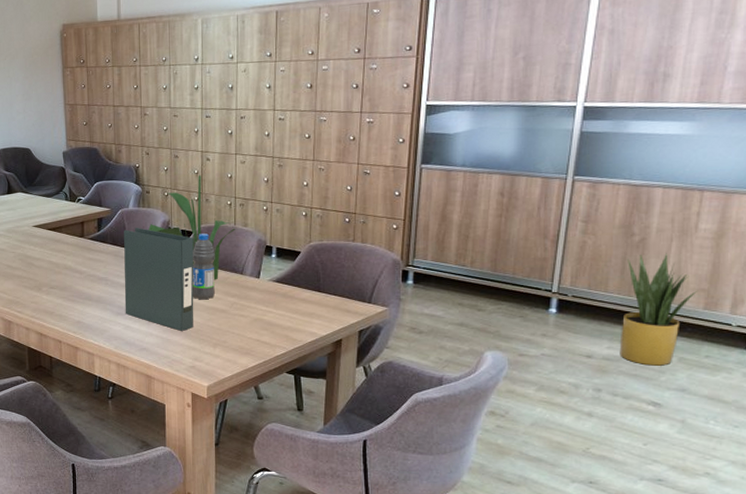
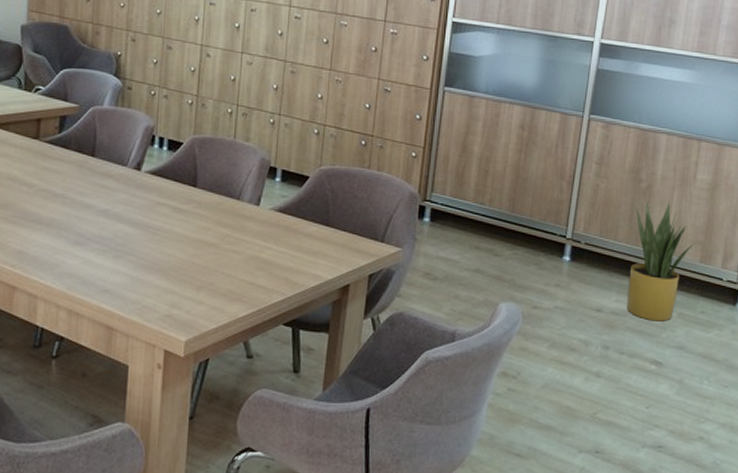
binder: present [124,228,194,331] -> none [85,132,183,269]
plant: present [148,175,236,280] -> none [126,73,235,206]
water bottle: present [192,233,216,300] -> none [176,146,208,230]

